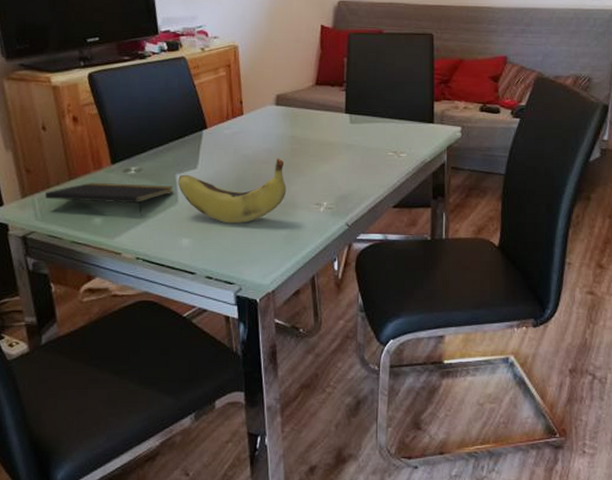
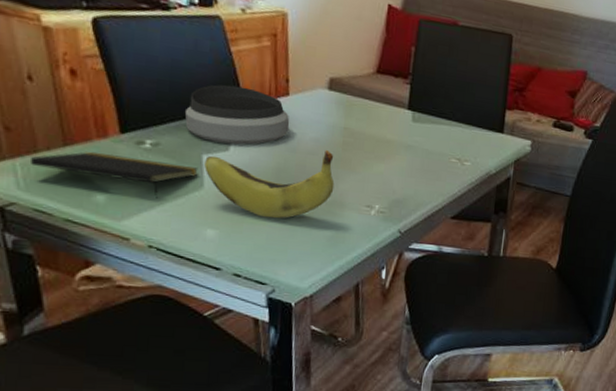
bowl: none [160,113,246,162] -> present [184,84,290,145]

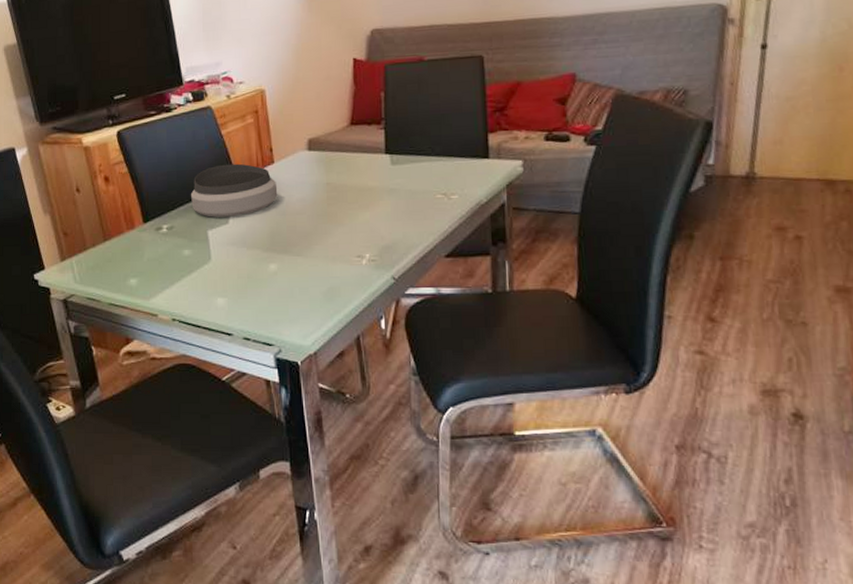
notepad: present [29,151,198,199] -> none [81,242,206,276]
banana: present [204,150,335,219] -> none [210,208,324,281]

